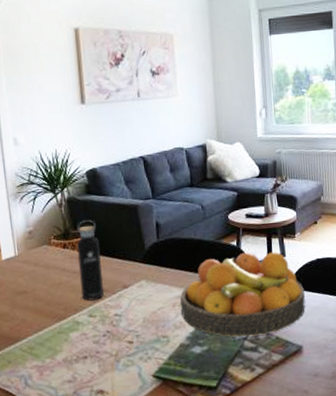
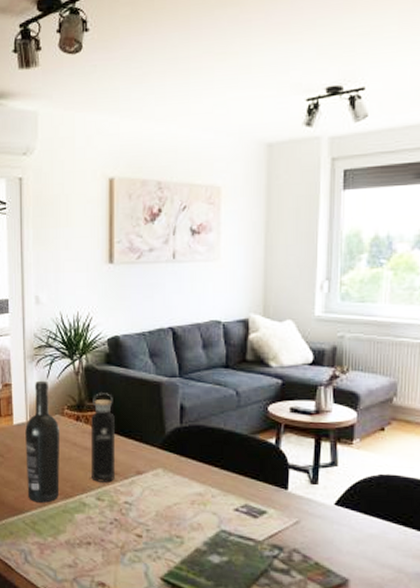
wine bottle: none [14,215,53,329] -> present [25,380,60,503]
fruit bowl: present [180,252,305,337] -> none [199,453,358,557]

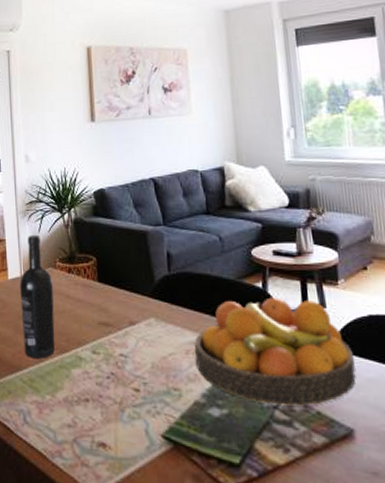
water bottle: present [91,393,115,483] -> none [82,244,109,335]
fruit bowl: none [199,453,358,557] -> present [194,297,356,406]

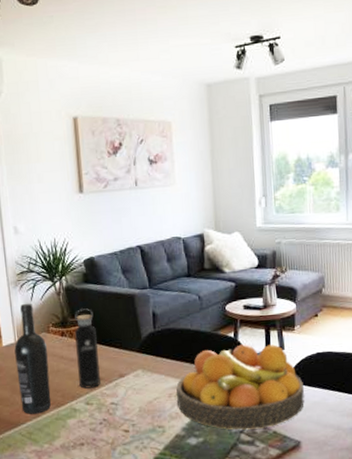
water bottle: none [82,244,109,335] -> present [75,308,101,389]

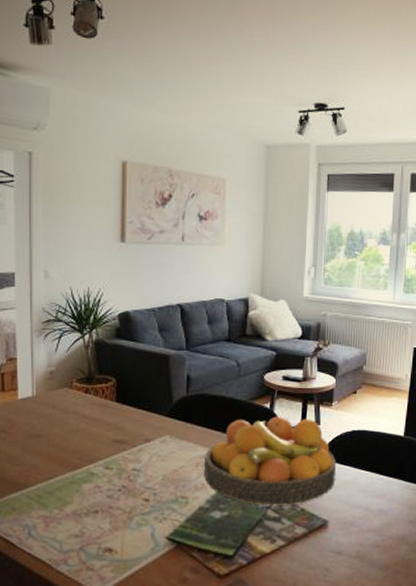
wine bottle: present [14,303,51,414] -> none [31,354,67,476]
water bottle: present [75,308,101,389] -> none [100,366,124,452]

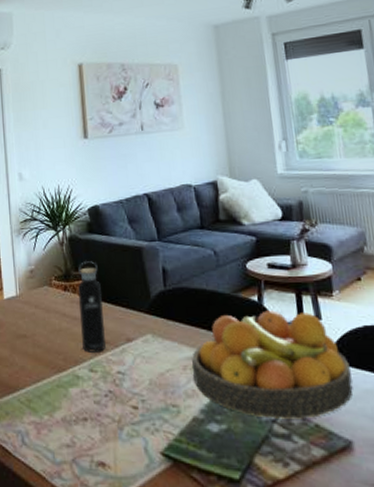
water bottle: none [100,366,124,452] -> present [78,261,106,352]

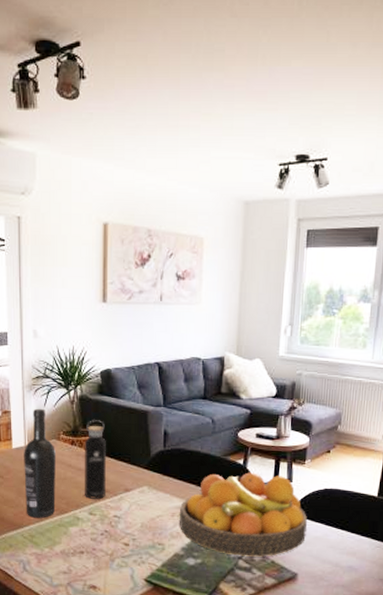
wine bottle: none [15,253,52,378] -> present [24,408,56,518]

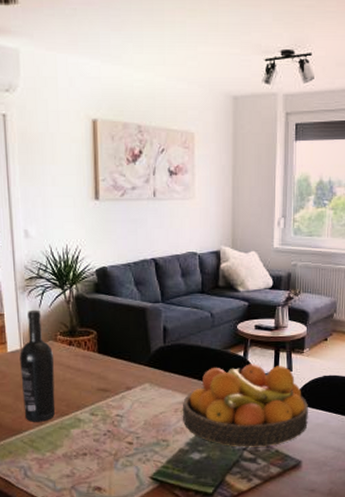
water bottle: present [85,420,106,499] -> none [83,319,107,399]

